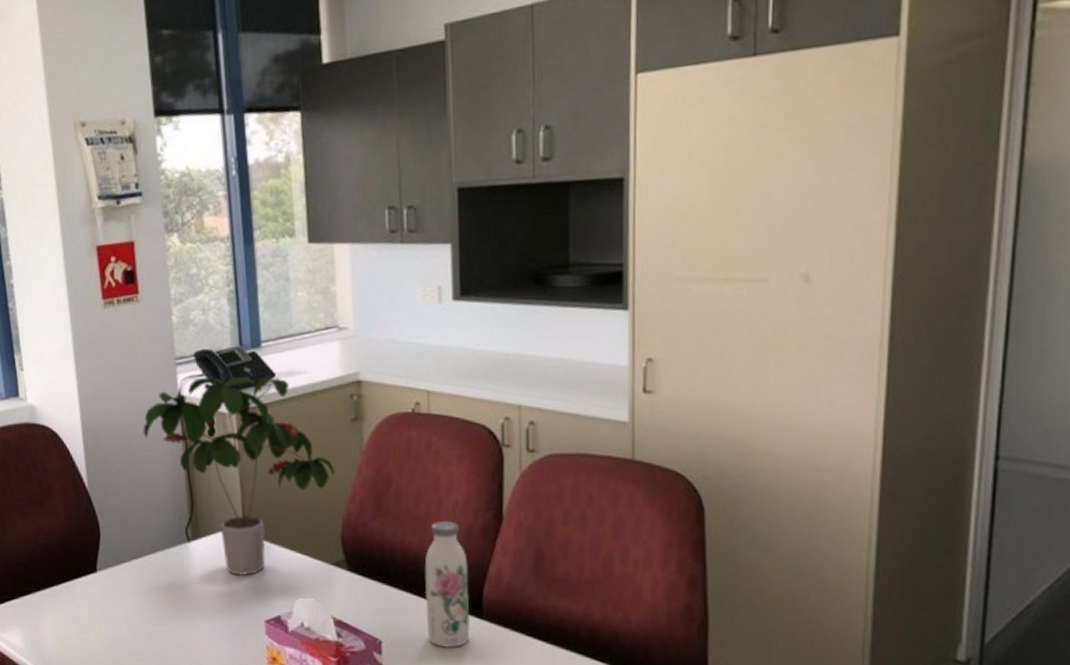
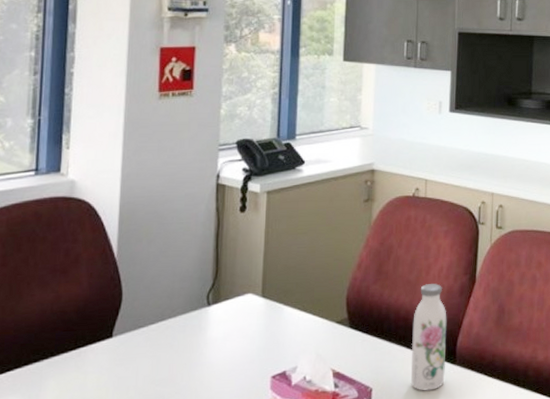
potted plant: present [143,375,336,575] -> none [179,161,347,336]

